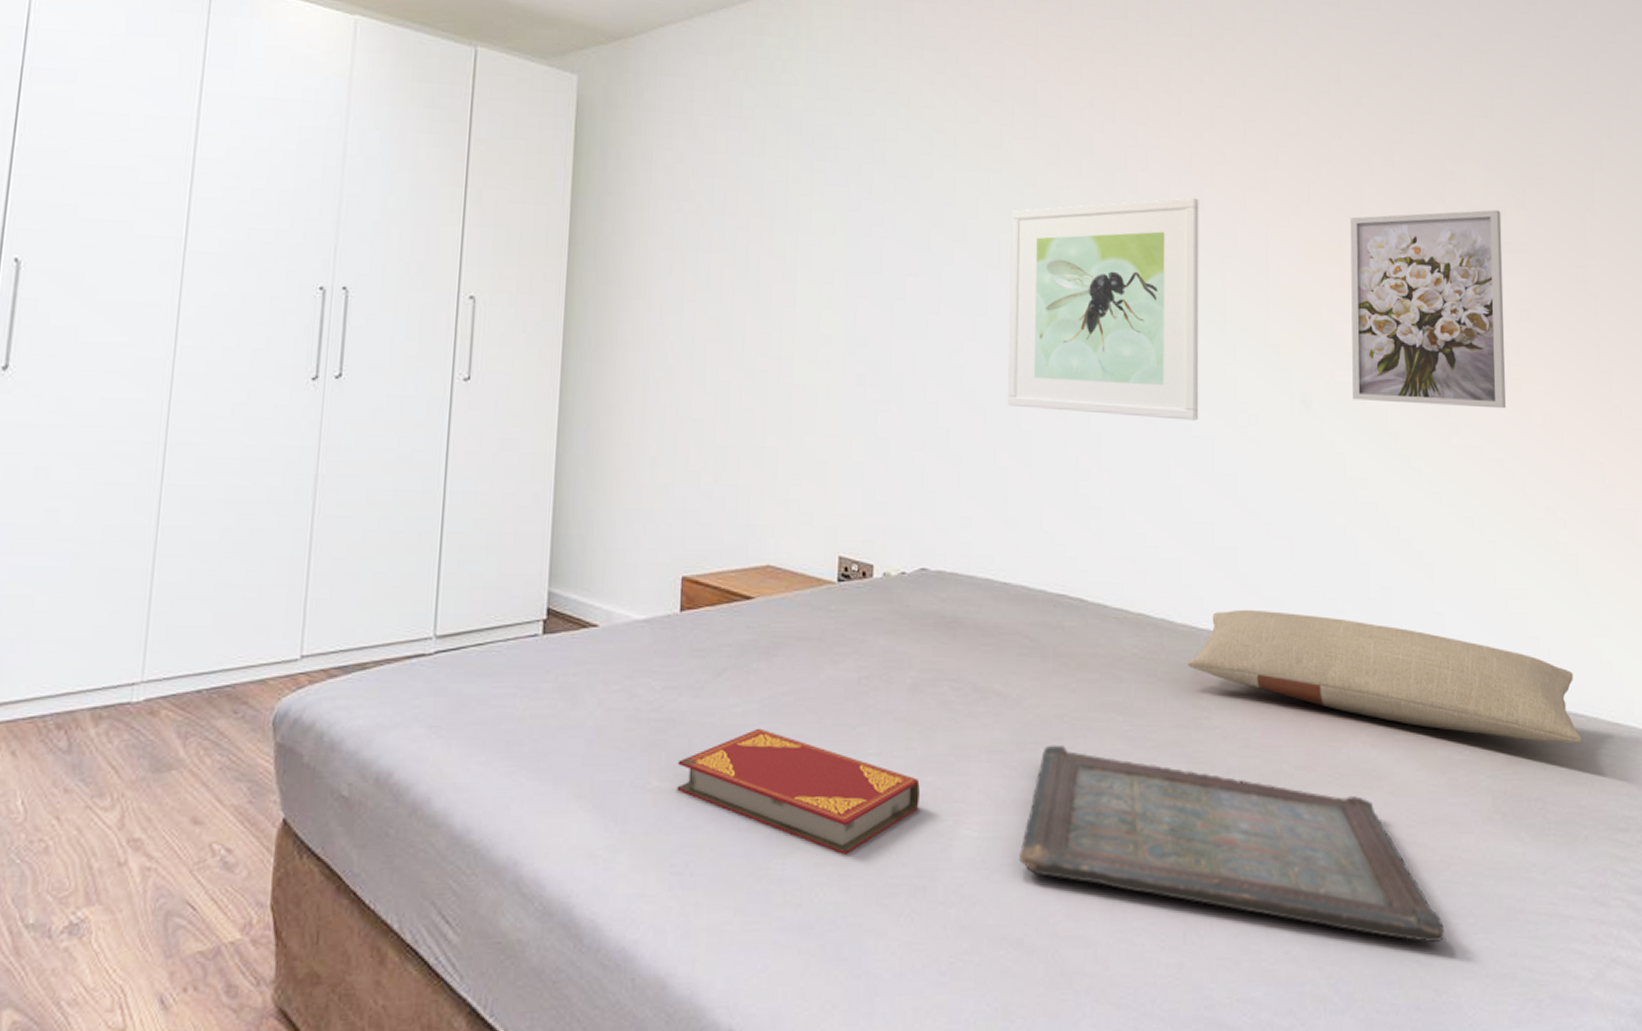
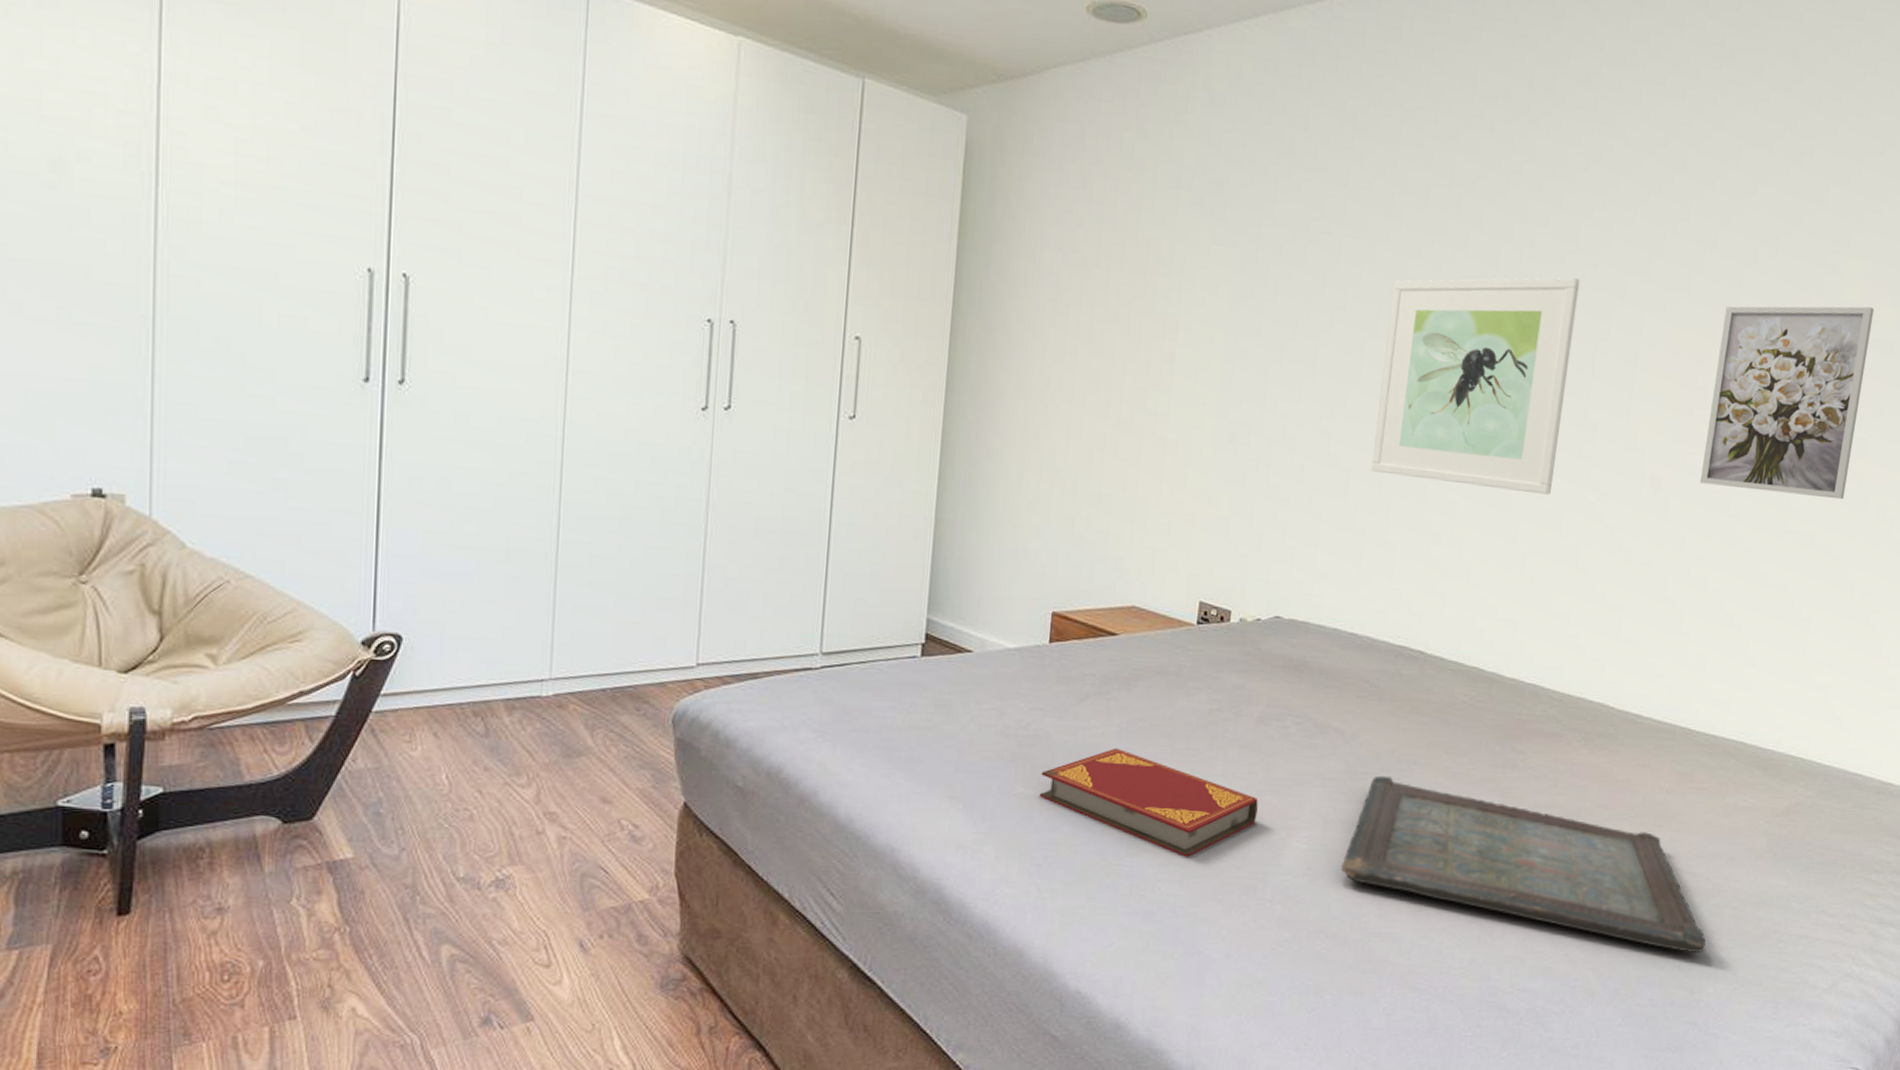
pillow: present [1186,609,1583,744] -> none [1510,668,1859,799]

